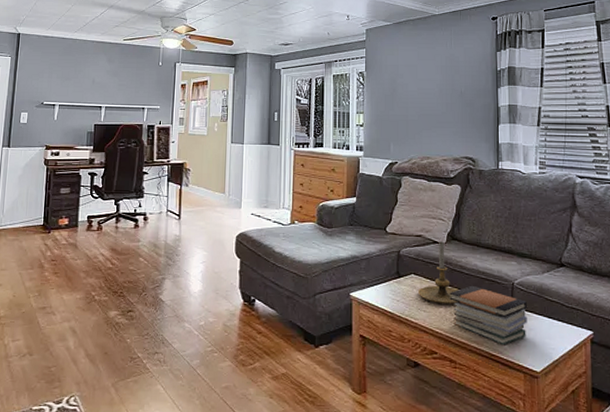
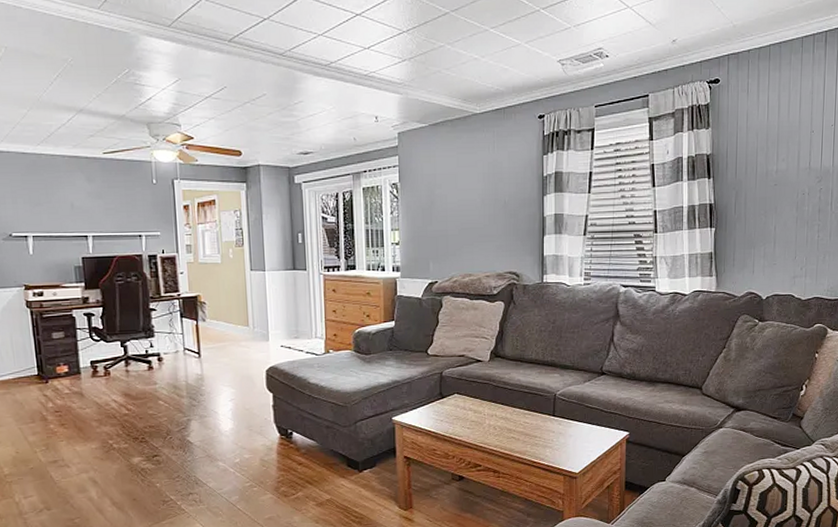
candle holder: present [417,241,459,305] -> none [461,359,503,420]
book stack: present [449,285,527,346] -> none [493,399,568,453]

